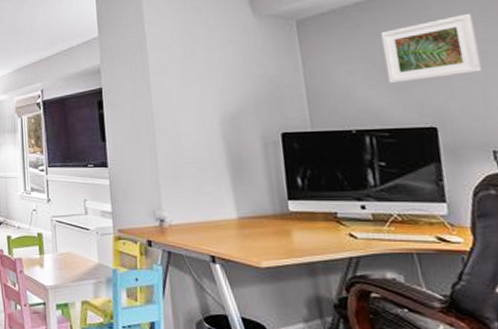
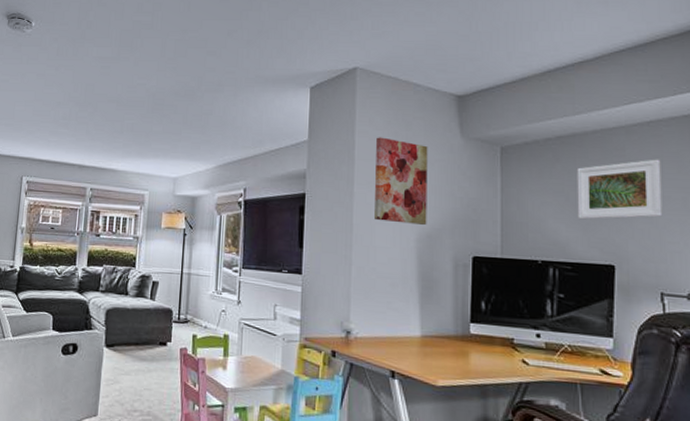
wall art: none [166,25,229,107] -> present [375,137,428,225]

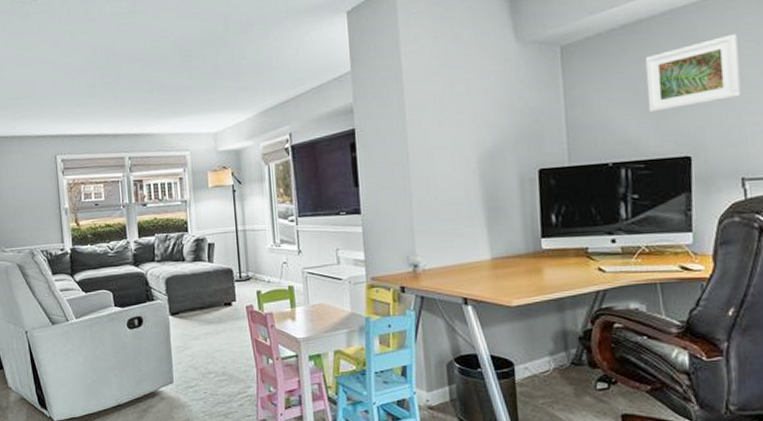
wall art: present [375,137,428,225] -> none [424,55,487,147]

